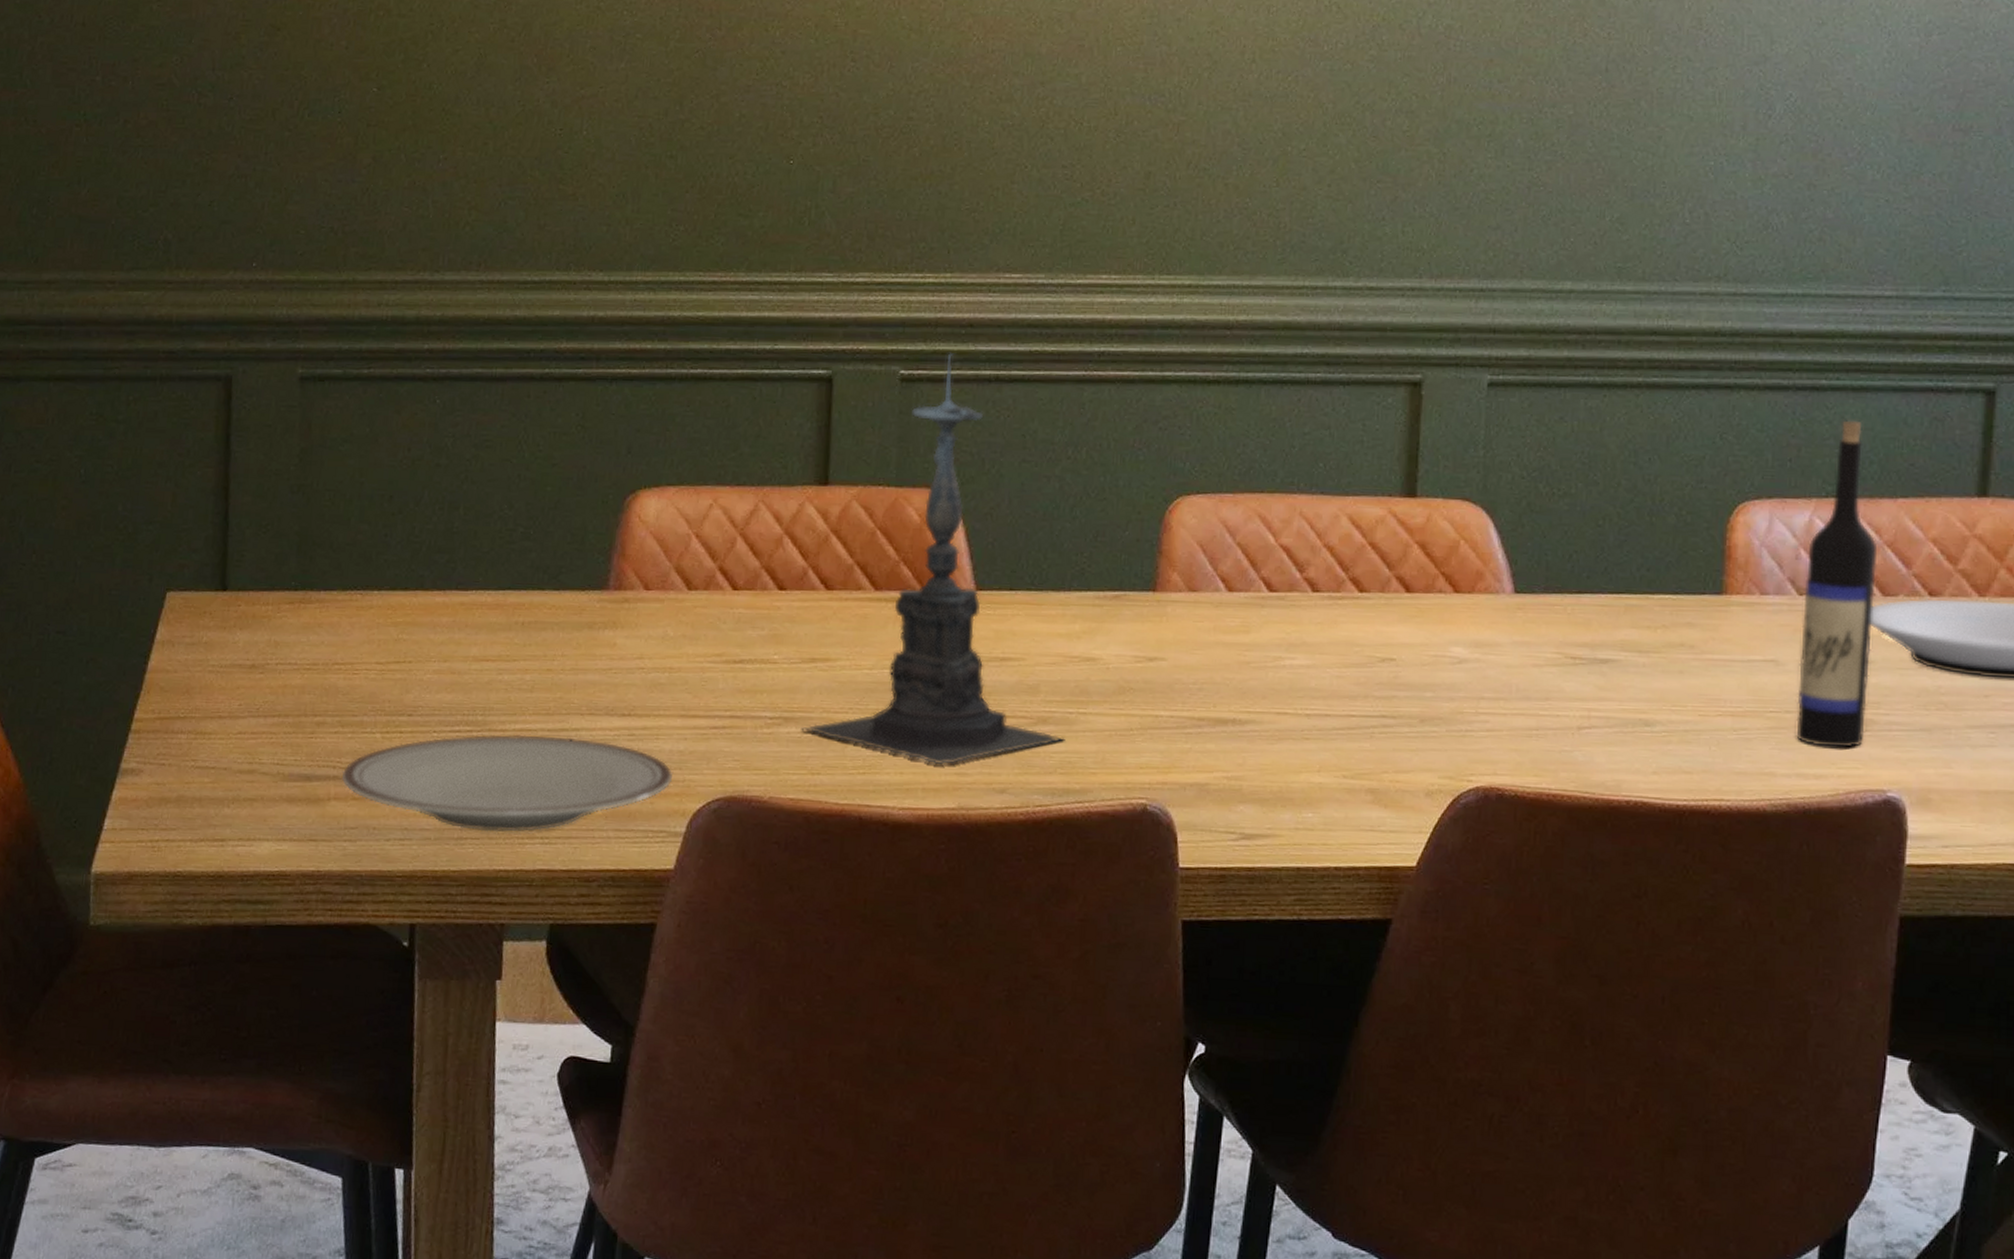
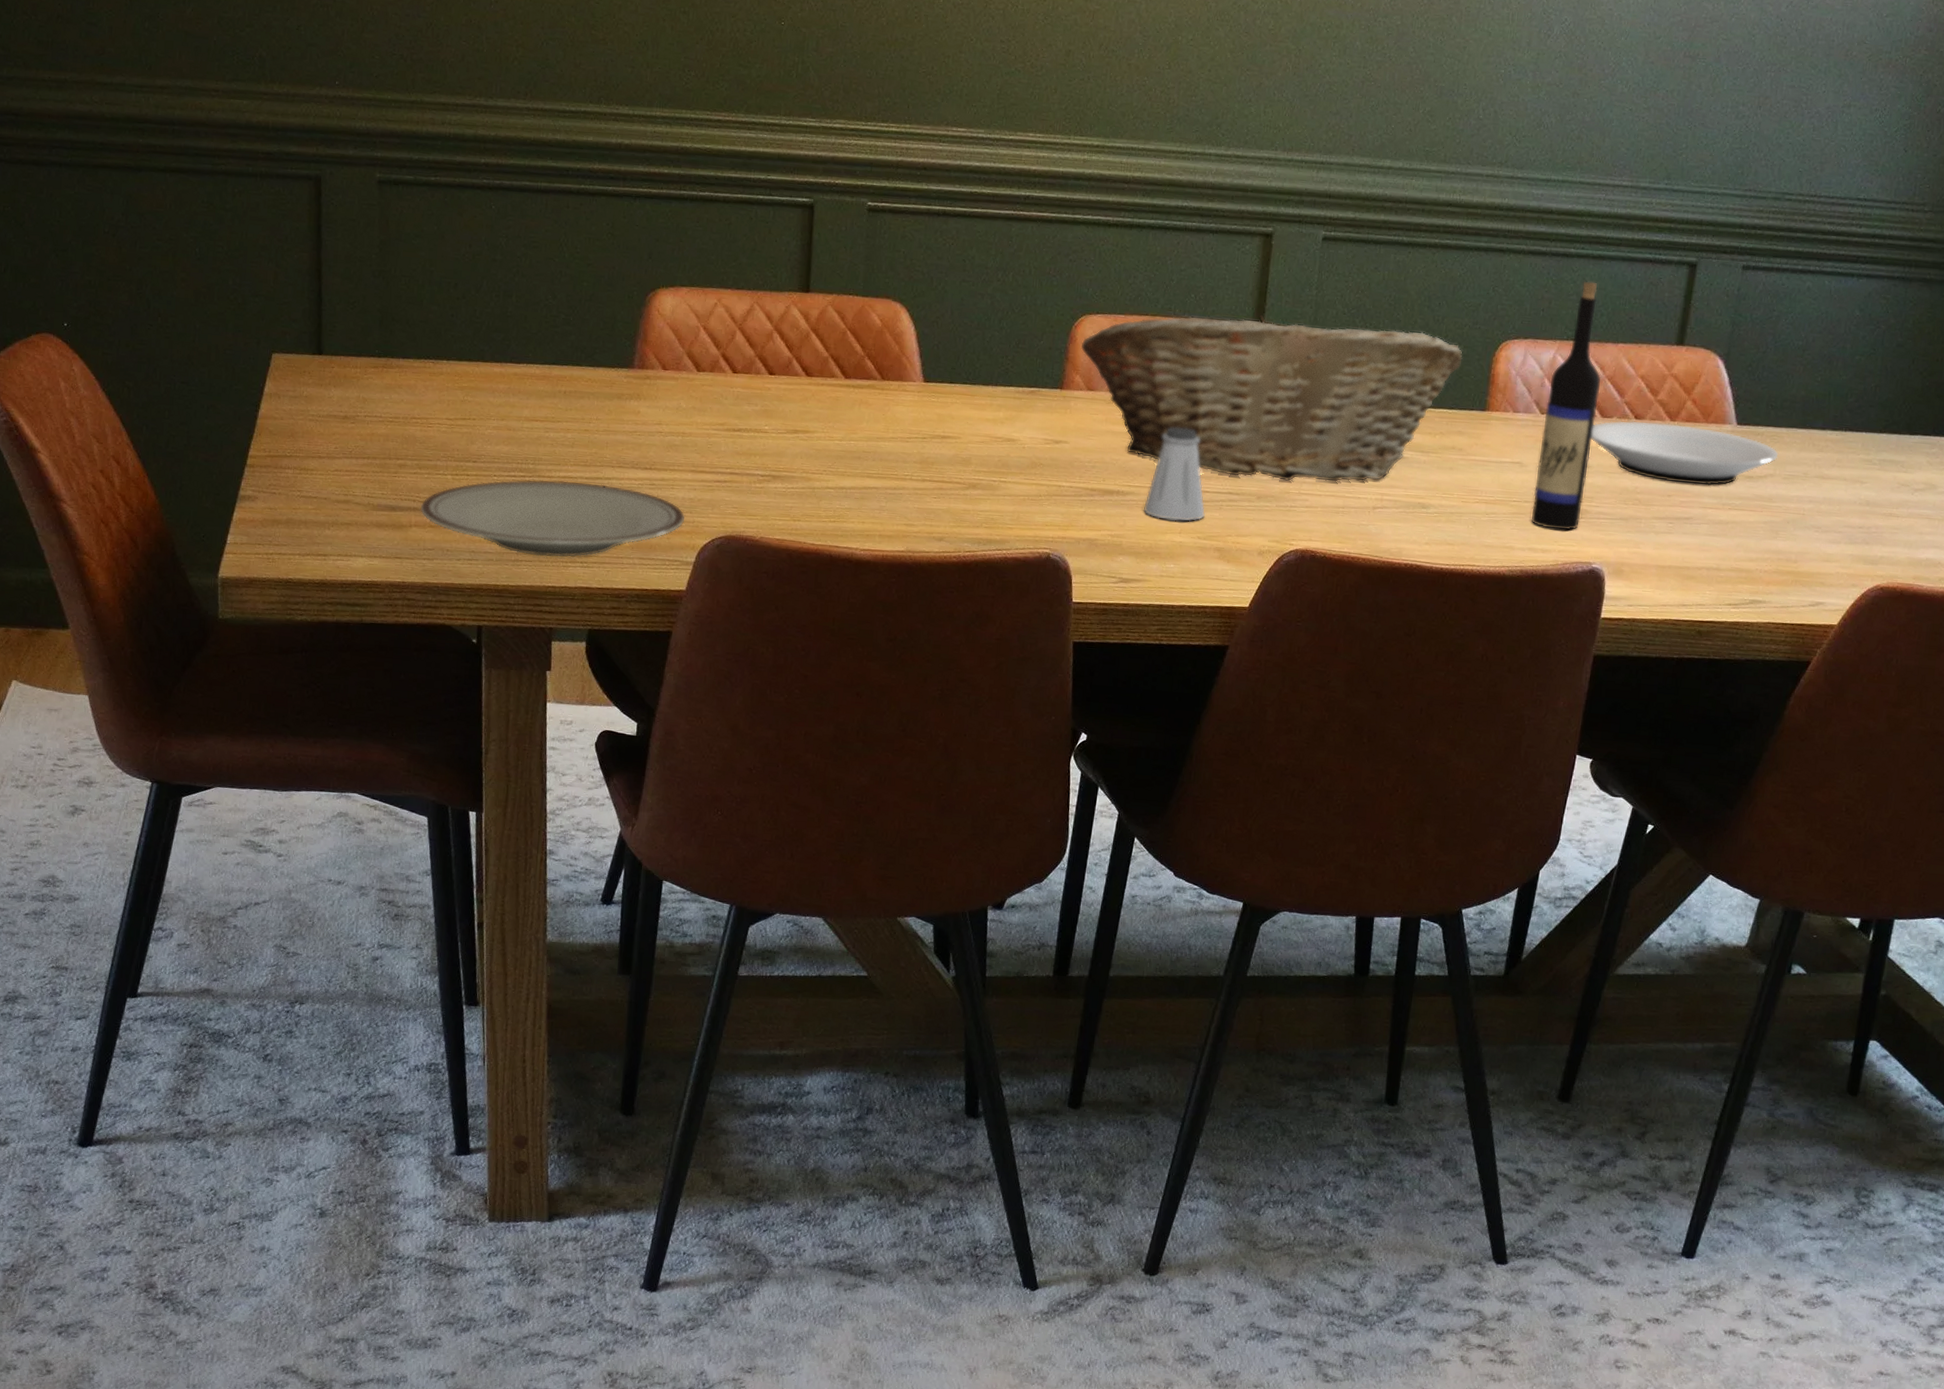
candle holder: present [801,353,1065,765] -> none [786,190,990,518]
fruit basket: none [1177,485,1686,697] -> present [1081,315,1463,481]
saltshaker: none [1269,633,1352,756] -> present [1144,427,1206,522]

